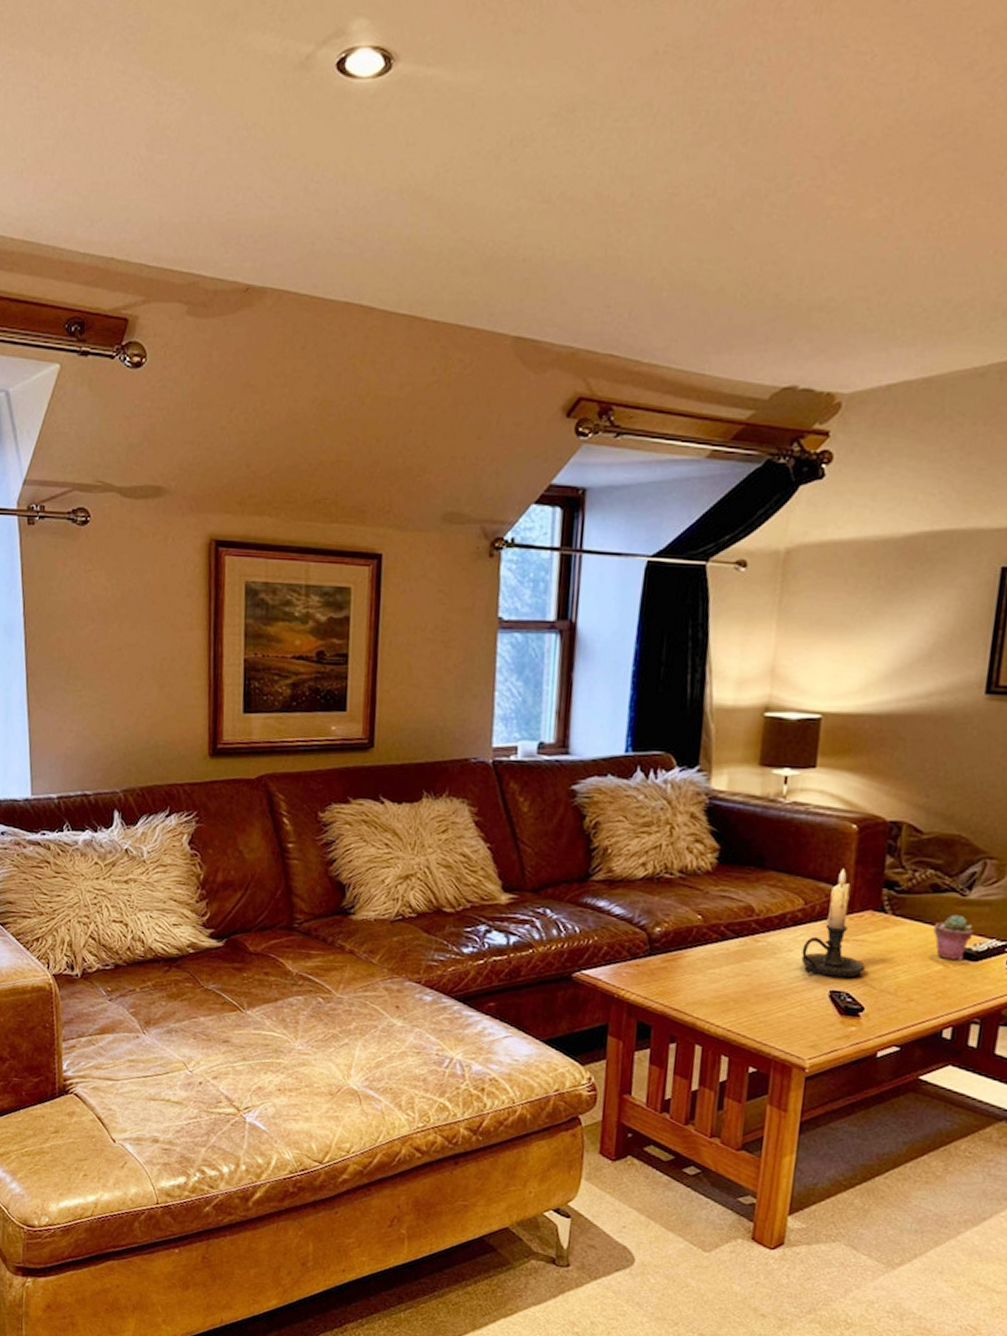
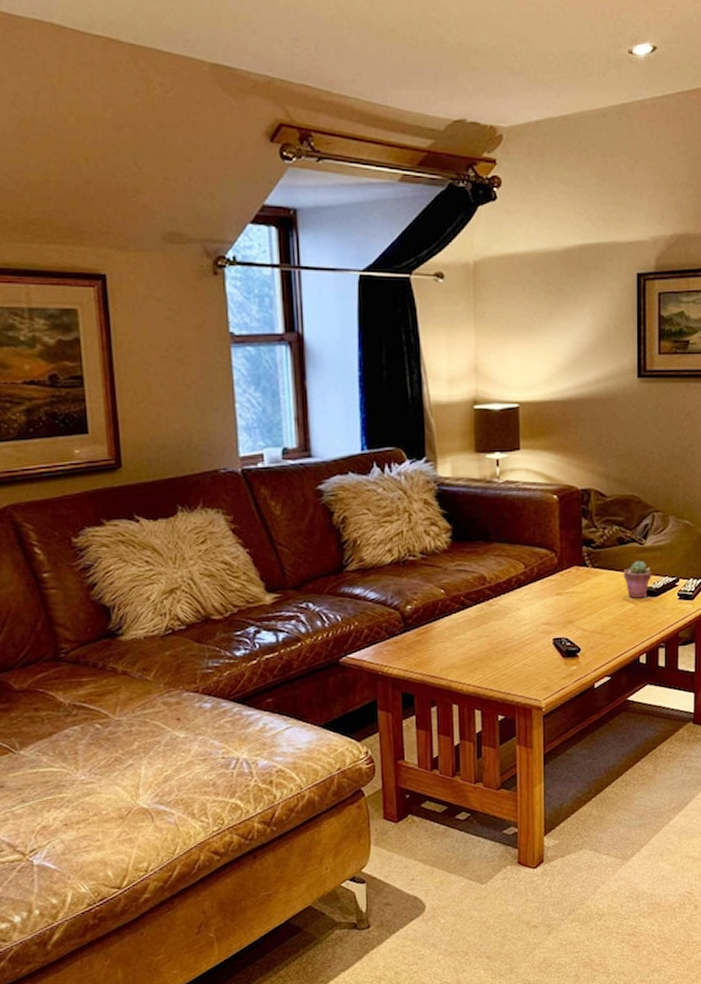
candle holder: present [801,867,865,978] -> none [528,533,577,628]

